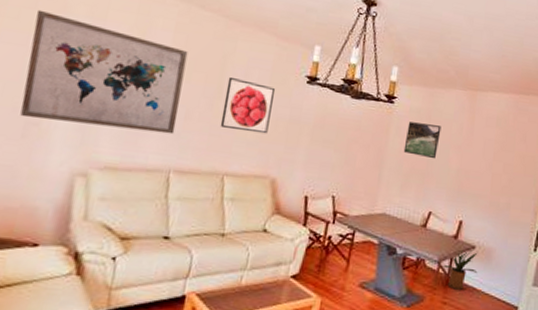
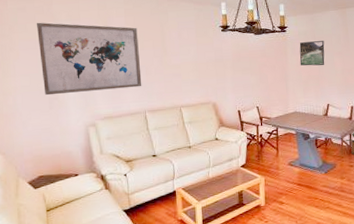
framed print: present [220,77,276,134] -> none [168,39,203,75]

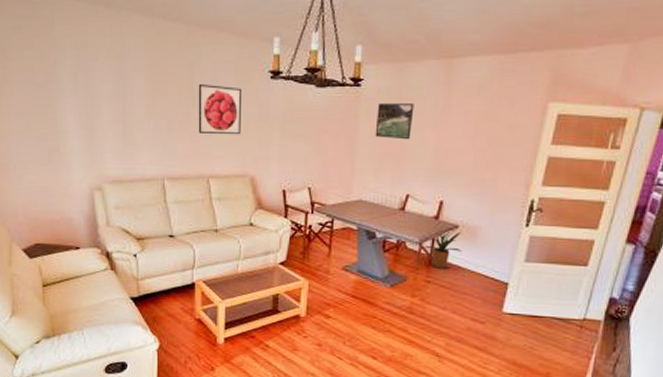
wall art: present [37,22,142,96] -> none [35,48,162,146]
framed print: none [168,39,203,75] -> present [198,85,243,135]

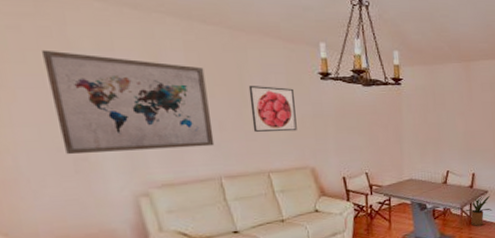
wall art: none [35,48,162,146] -> present [42,49,215,155]
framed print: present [375,103,414,140] -> none [416,98,446,127]

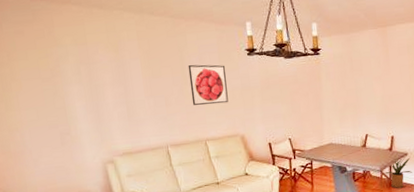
wall art: present [42,49,215,155] -> none [38,48,162,131]

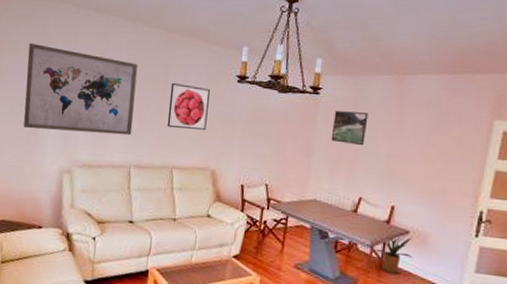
wall art: none [38,48,162,131] -> present [23,42,138,136]
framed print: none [334,64,363,93] -> present [331,111,368,146]

